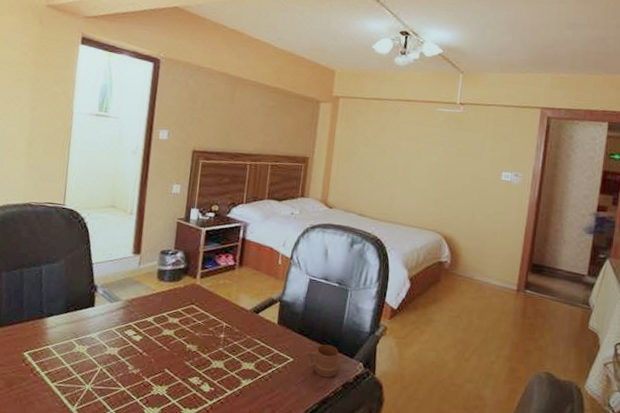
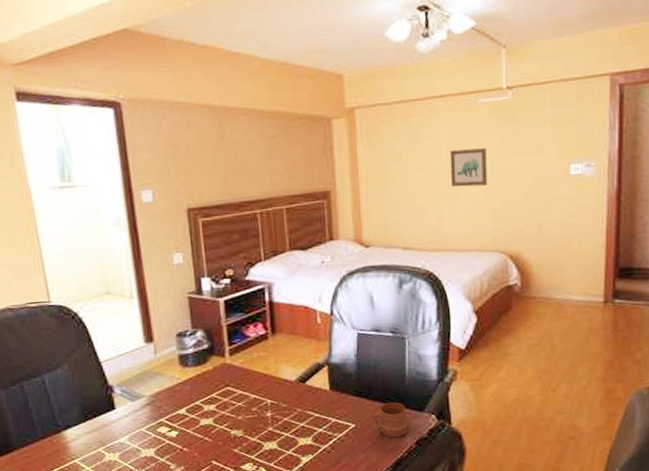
wall art: none [405,143,438,176] -> present [450,148,488,187]

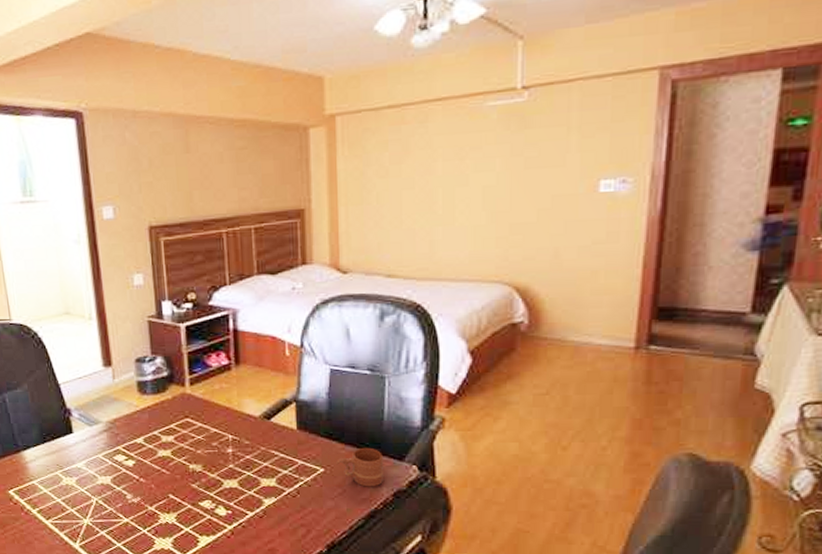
wall art: present [450,148,488,187] -> none [447,160,493,207]

